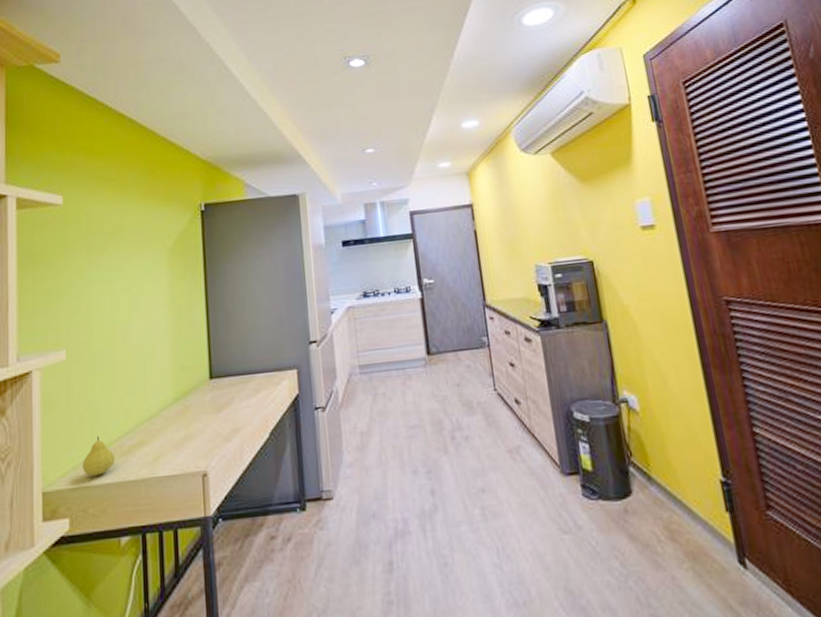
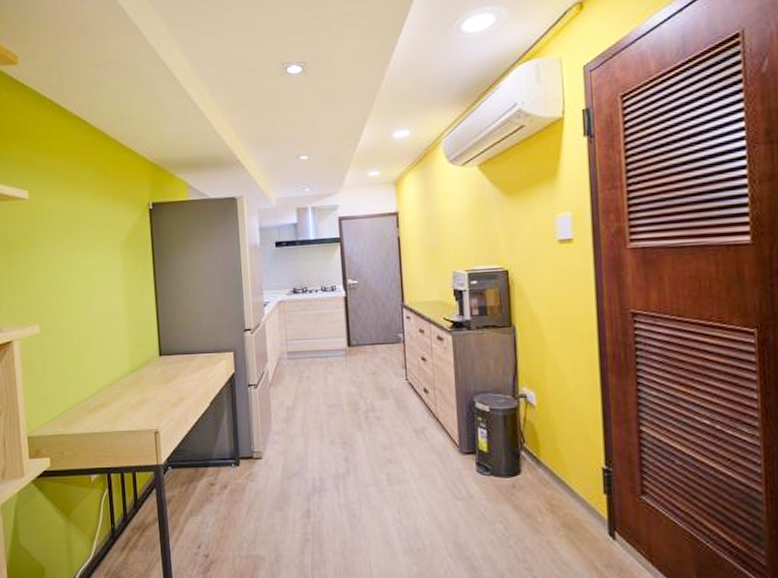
fruit: present [82,436,115,476] -> none [57,396,84,427]

